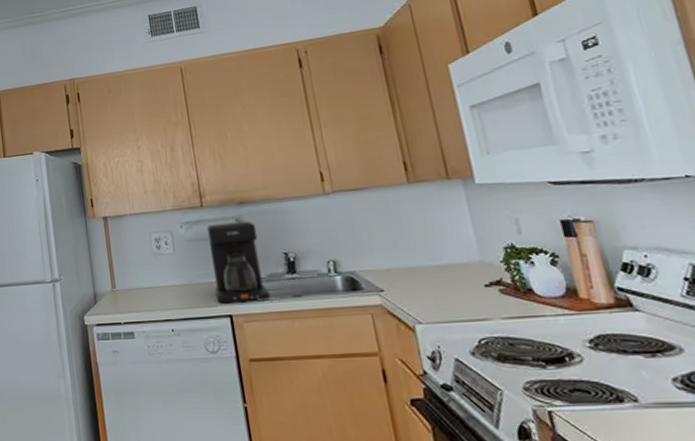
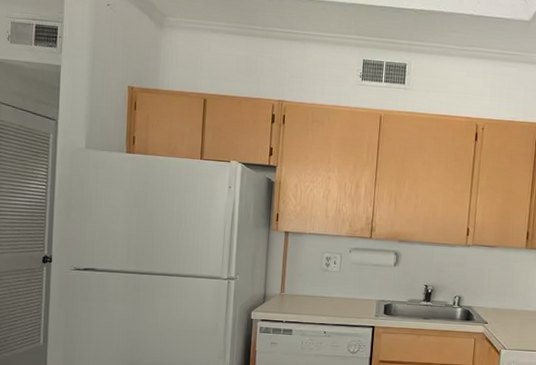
coffee maker: present [207,220,271,304] -> none [365,253,410,318]

